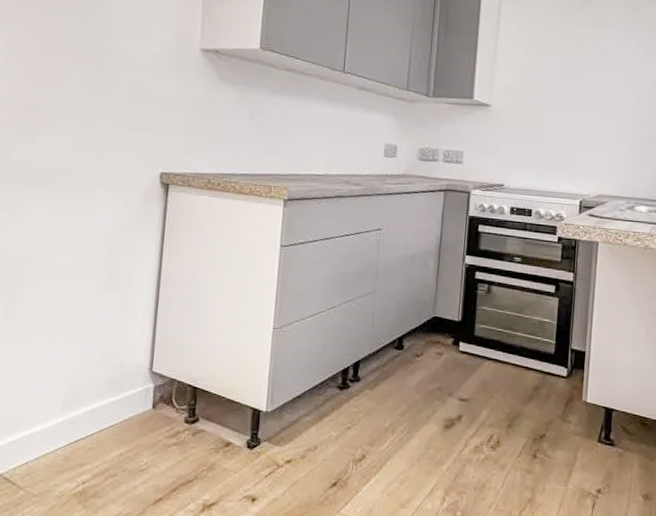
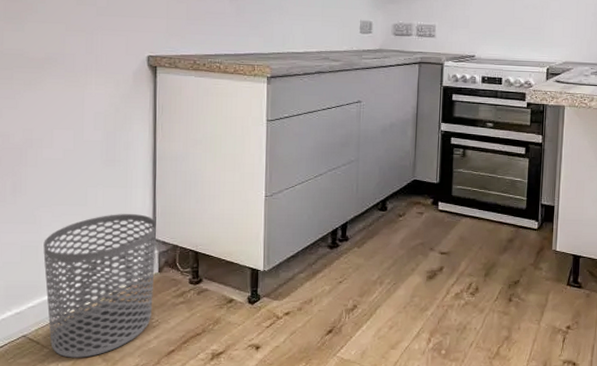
waste bin: none [27,341,155,503] -> present [43,214,157,358]

